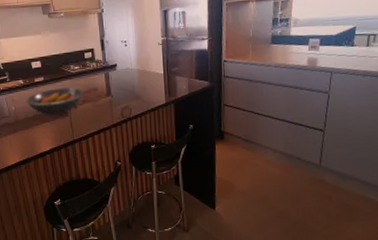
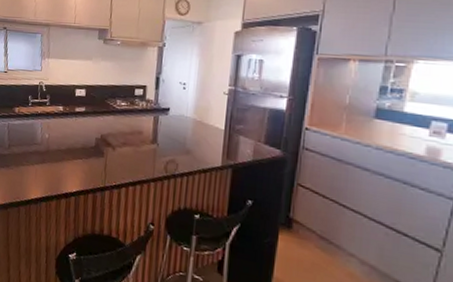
fruit bowl: present [26,87,84,116] -> none [61,122,126,154]

